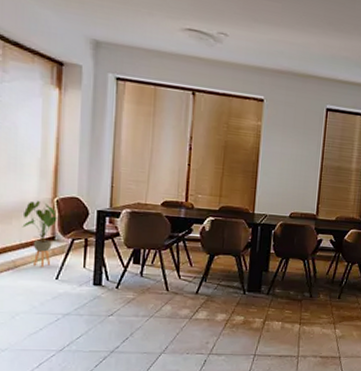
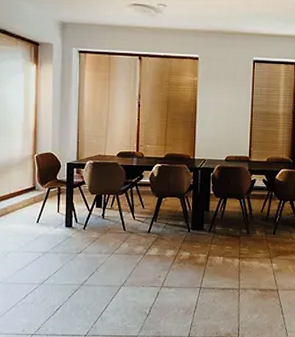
house plant: present [22,201,59,268] -> none [11,158,38,214]

